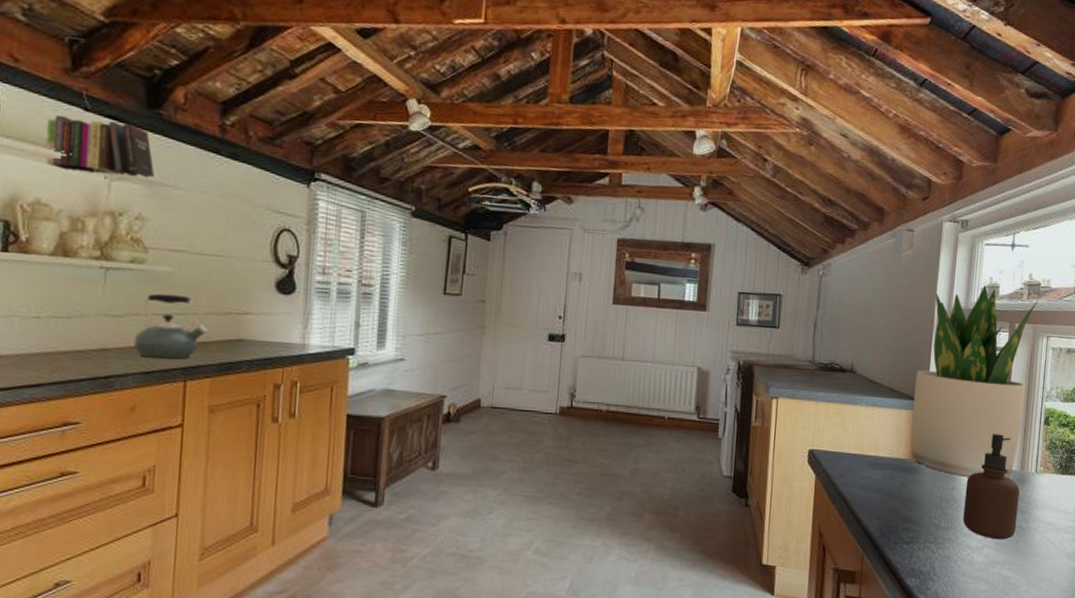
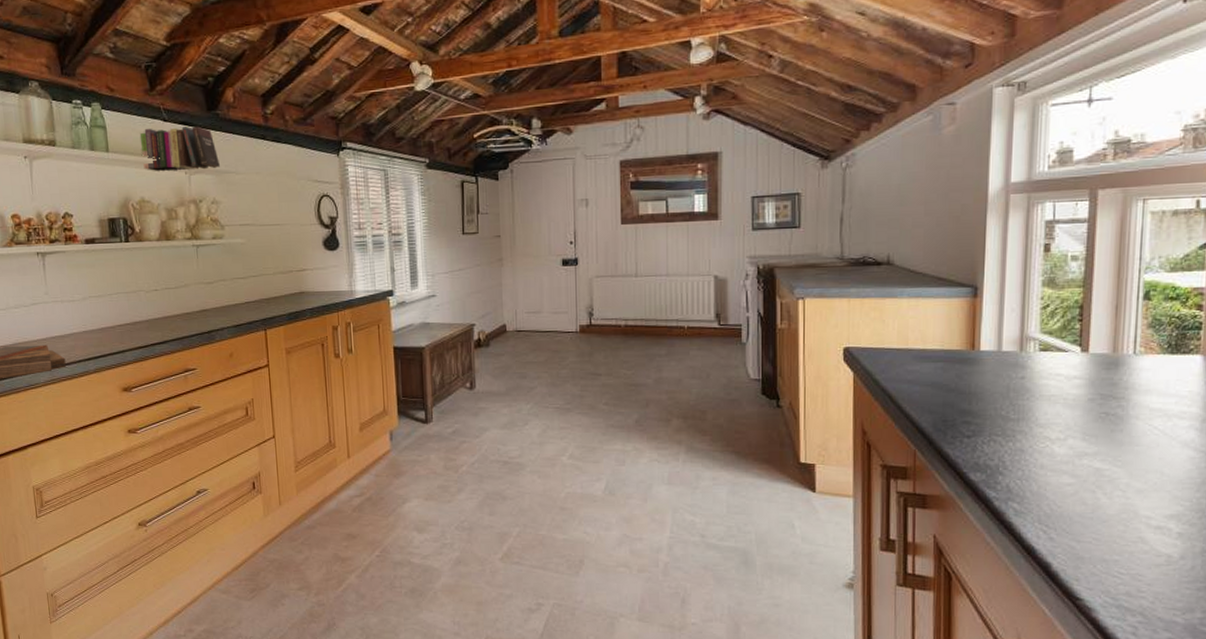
kettle: present [133,293,208,359] -> none [224,260,276,314]
planter: present [911,285,1039,478] -> none [966,151,1129,364]
soap dispenser: present [963,433,1020,540] -> none [1038,314,1112,430]

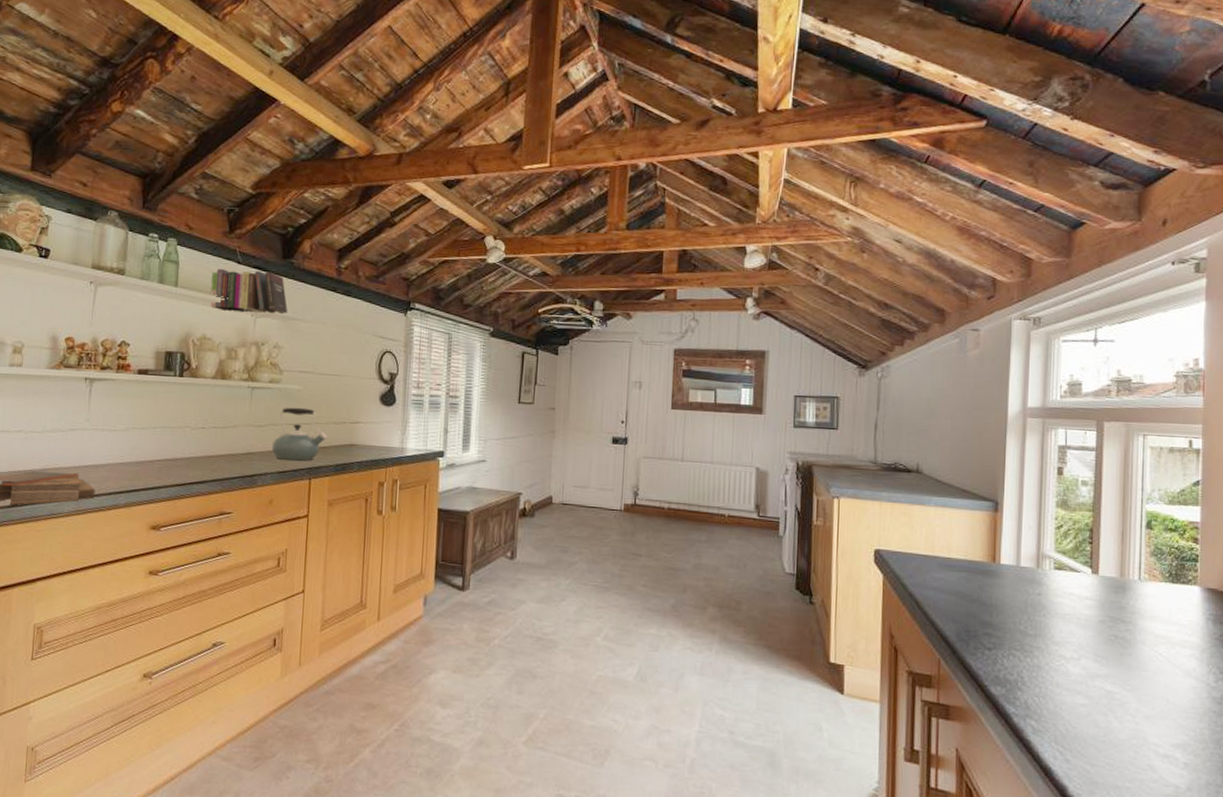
kettle: none [224,260,276,314] -> present [271,407,327,461]

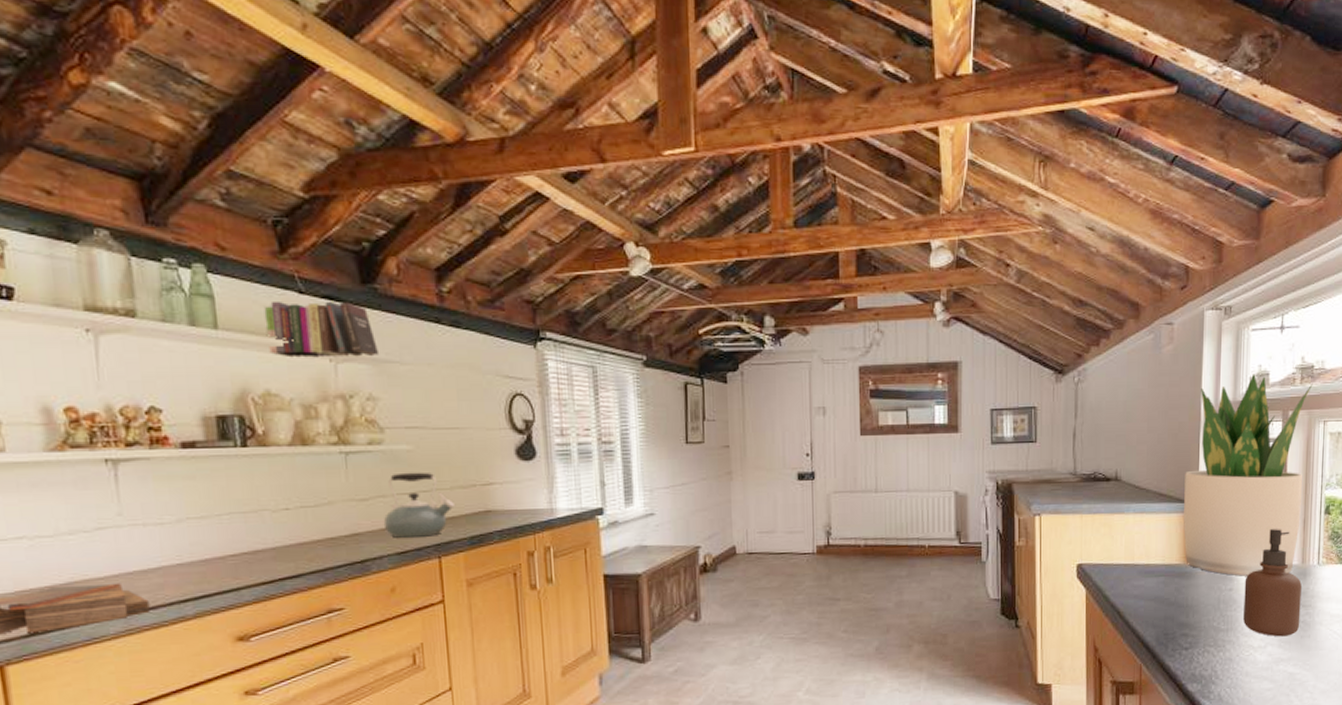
planter: none [988,382,1130,585] -> present [1183,374,1313,576]
soap dispenser: none [1054,536,1120,651] -> present [1243,528,1302,637]

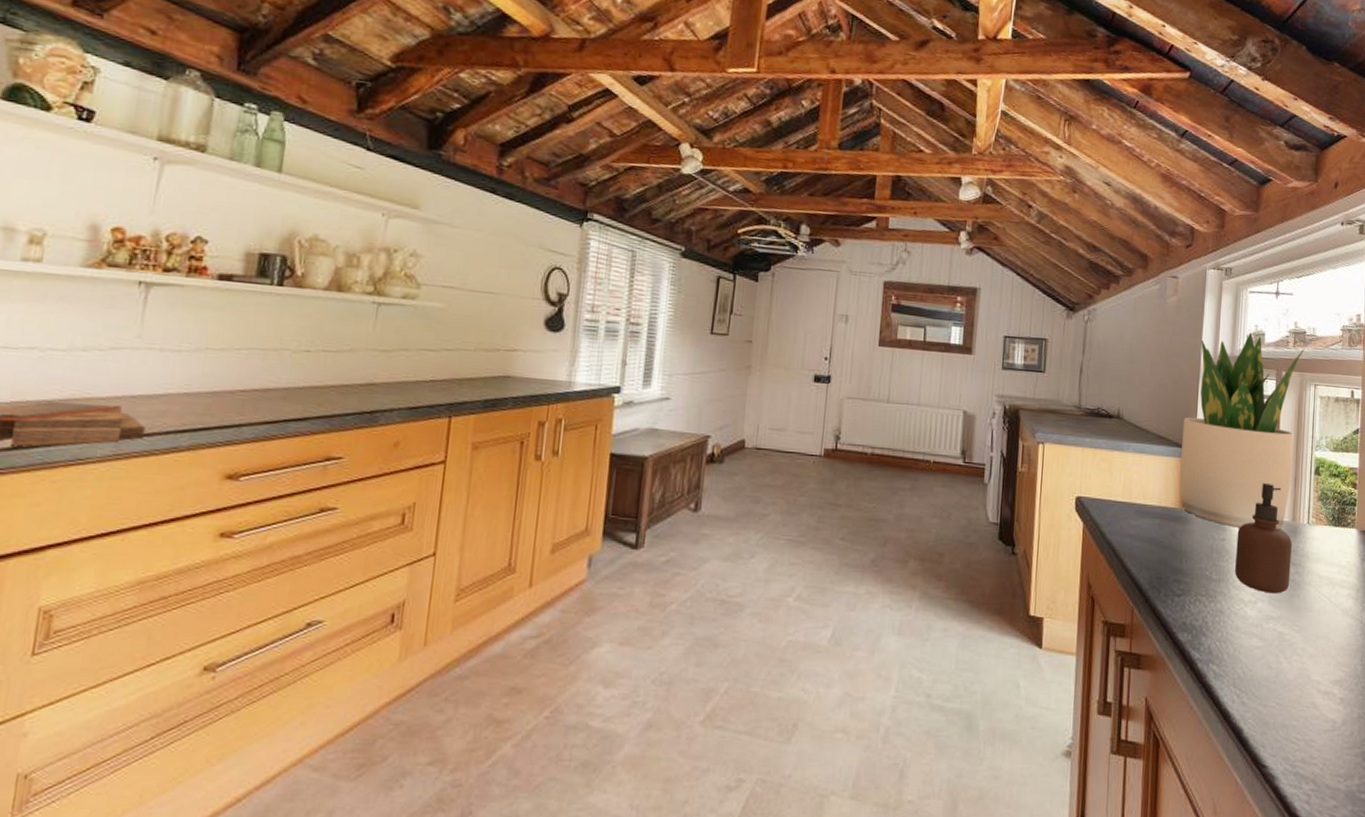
books: present [265,302,378,358] -> none [326,155,431,217]
kettle: present [383,472,455,538] -> none [400,329,476,395]

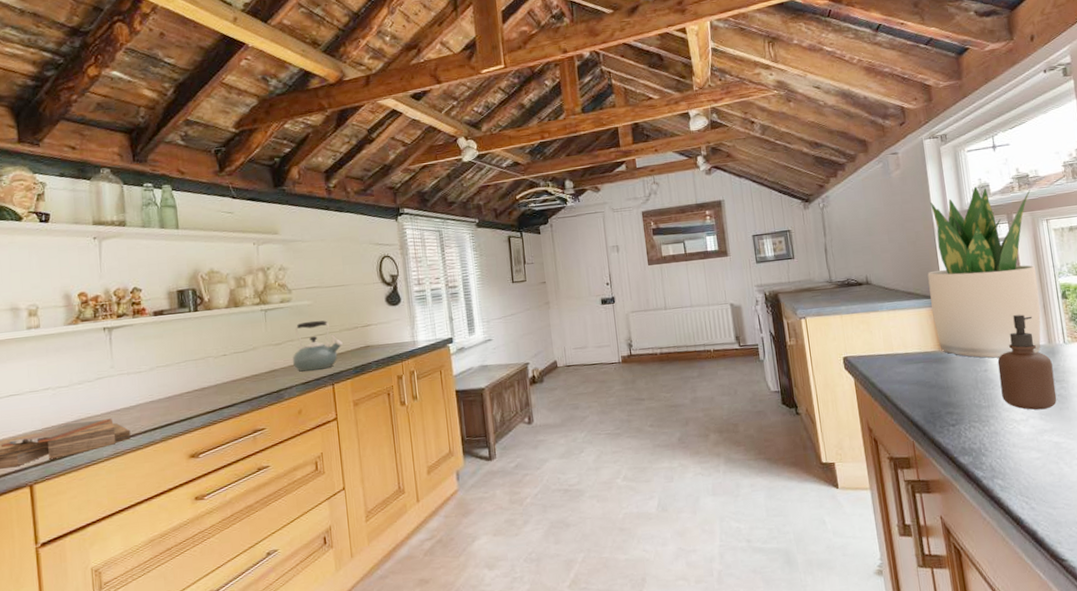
kettle: none [400,329,476,395] -> present [292,320,343,372]

